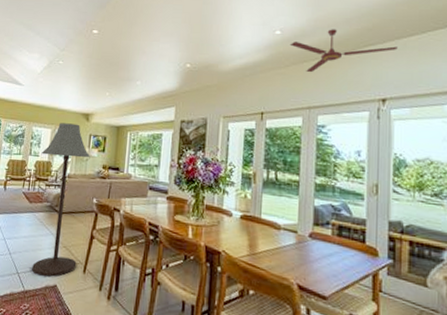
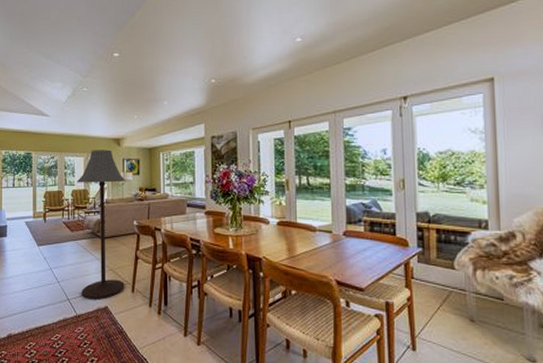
ceiling fan: present [290,29,398,73] -> none [311,31,415,78]

